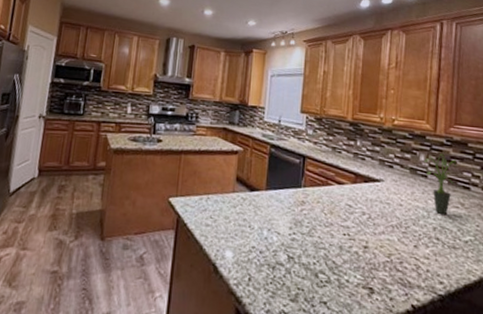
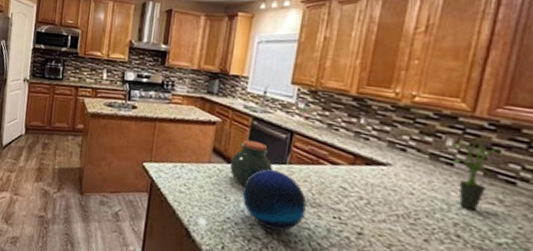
jar: none [253,166,291,212] -> present [230,139,274,186]
decorative orb: none [265,194,321,255] -> present [242,169,307,231]

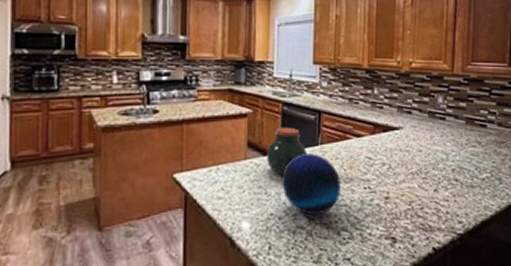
potted plant: present [451,138,501,212] -> none [442,93,474,156]

